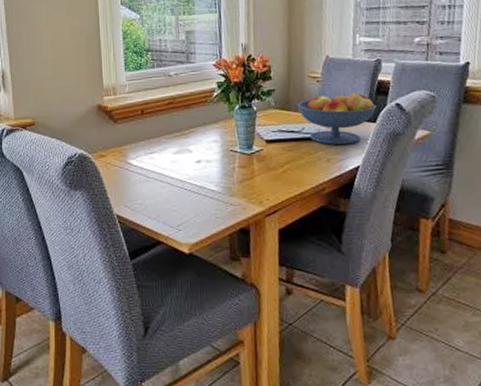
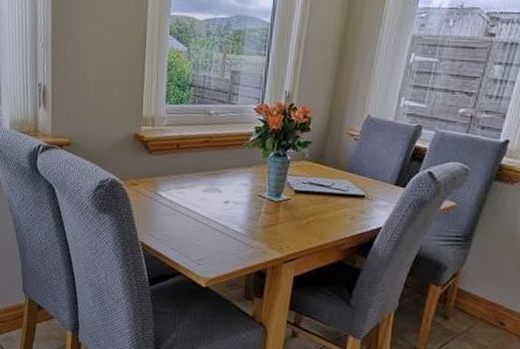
fruit bowl: present [297,92,377,145] -> none [331,152,409,206]

